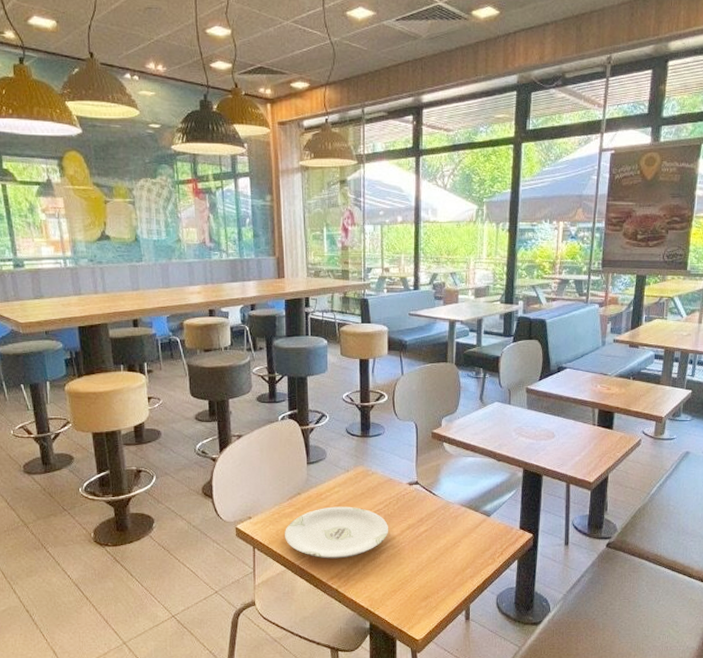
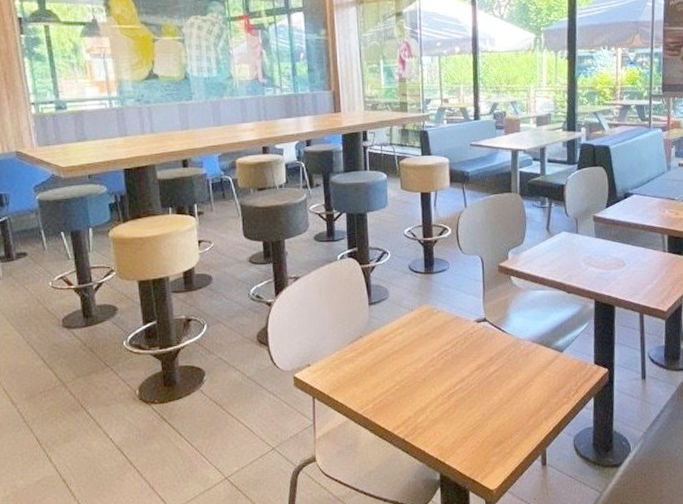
plate: present [285,506,388,559] -> none [346,348,457,406]

